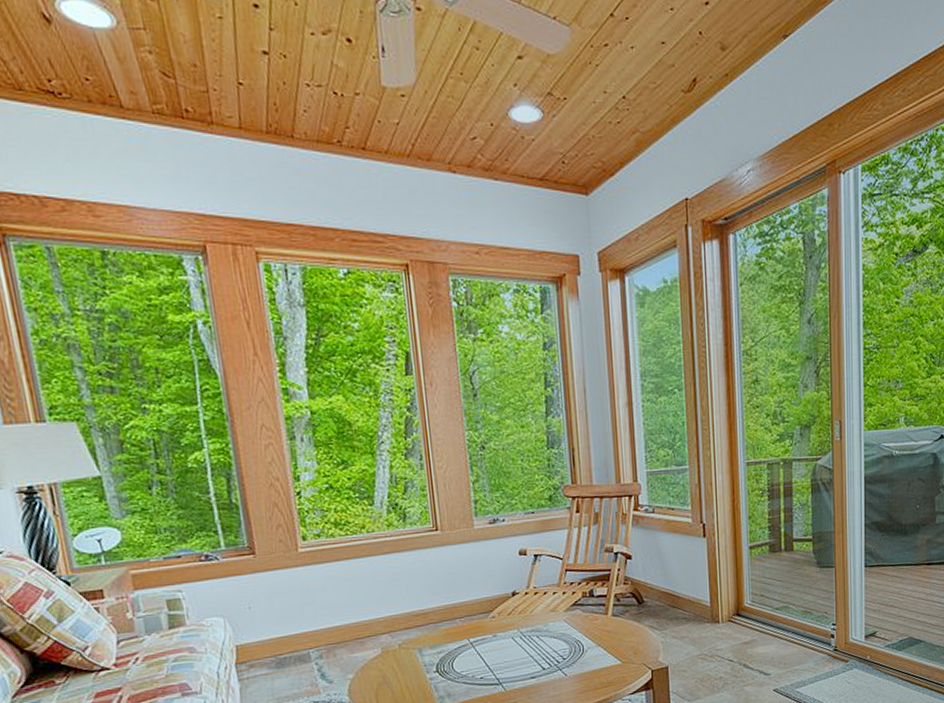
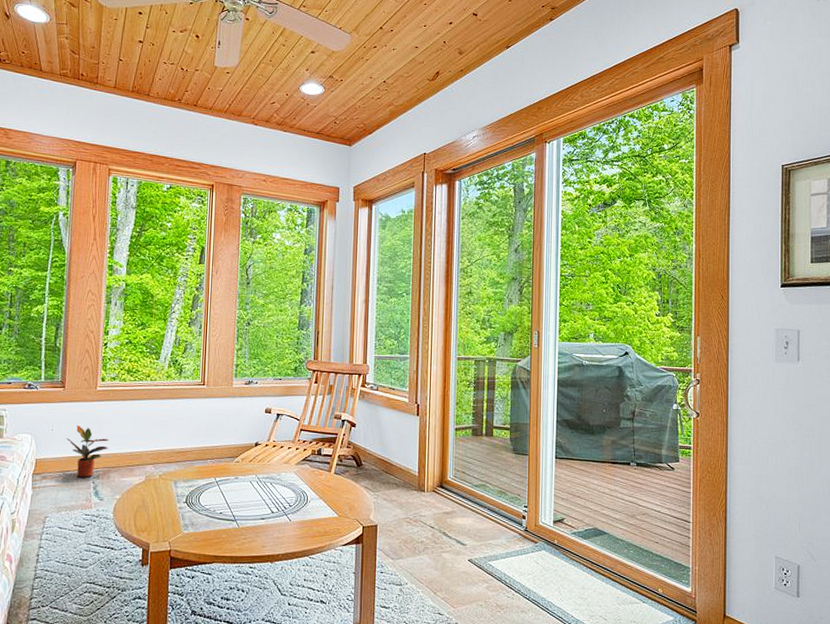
potted plant: none [270,597,328,660] -> present [66,424,109,477]

